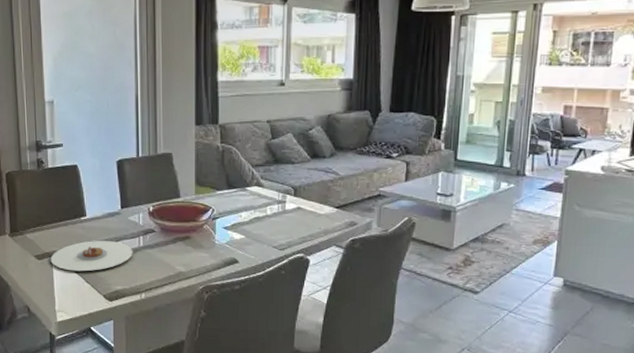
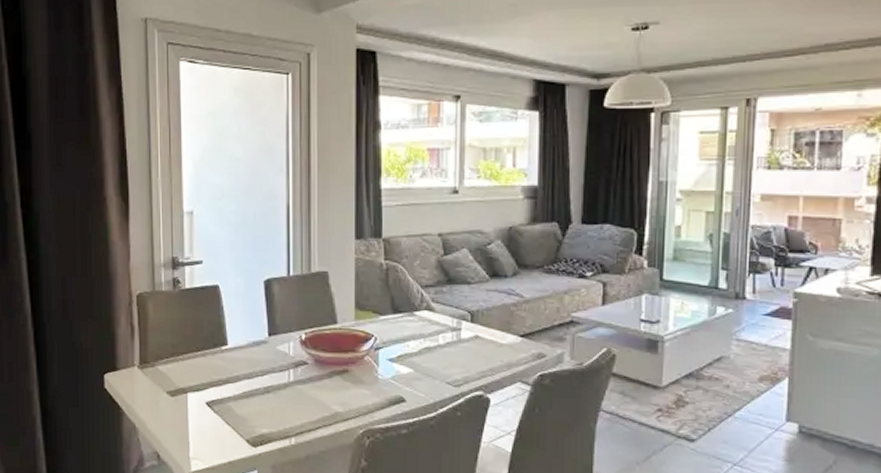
plate: present [50,240,133,272] -> none [185,373,282,411]

